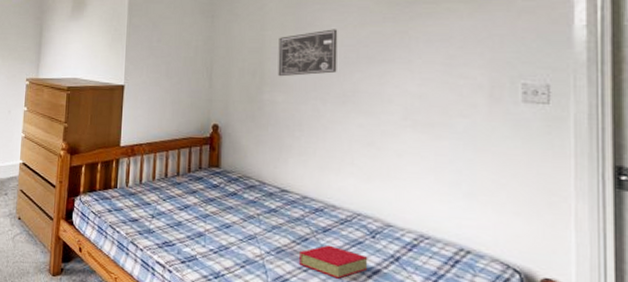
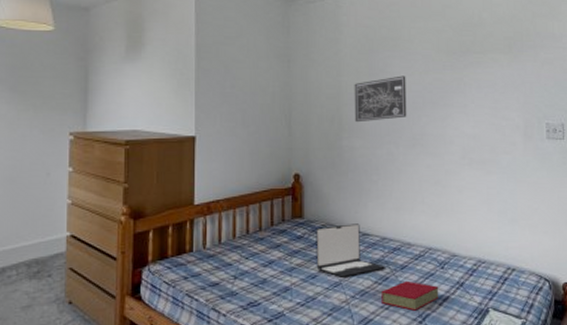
laptop: none [231,178,305,232] -> present [316,223,385,277]

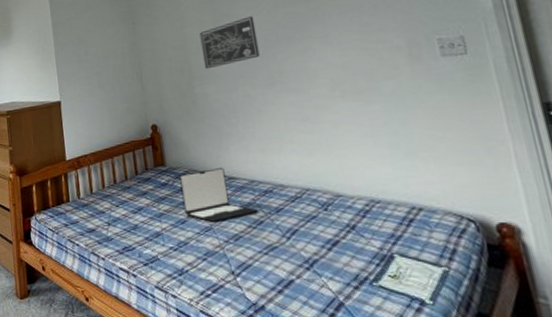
book: present [381,280,439,311] -> none [257,224,327,256]

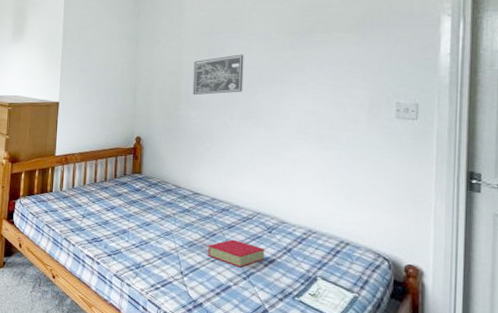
laptop: present [179,168,258,222] -> none [150,183,213,229]
book: none [257,224,327,256] -> present [208,239,265,267]

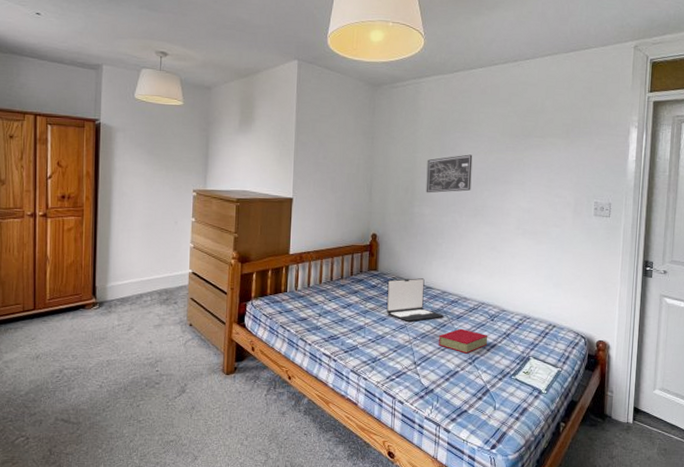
laptop: none [150,183,213,229] -> present [386,278,444,322]

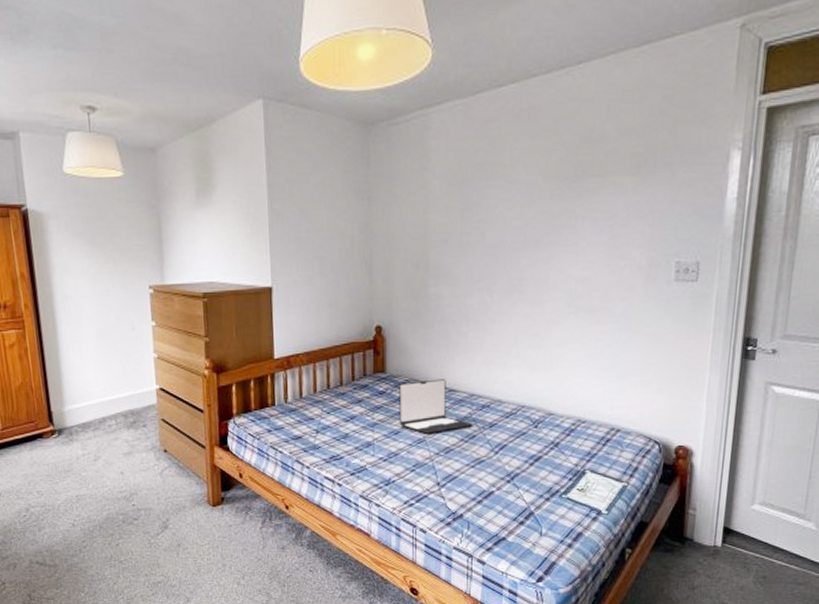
wall art: present [426,154,473,193] -> none [443,209,505,268]
book: present [439,328,488,354] -> none [467,439,531,470]

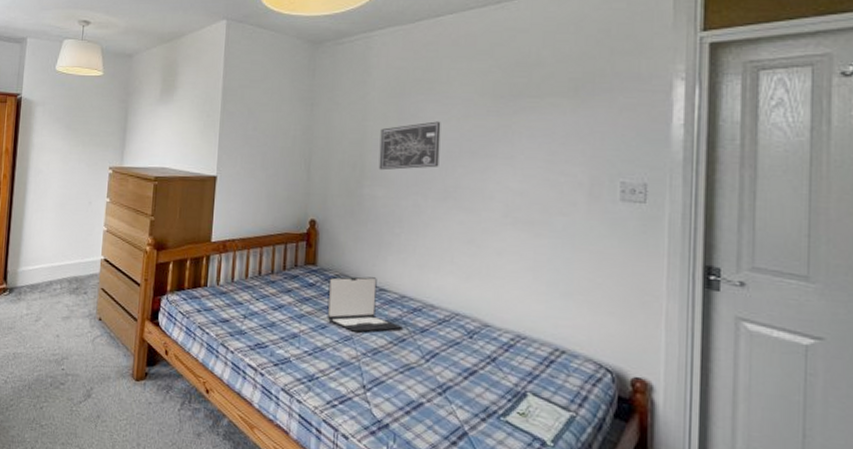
wall art: none [443,209,505,268] -> present [378,121,441,171]

